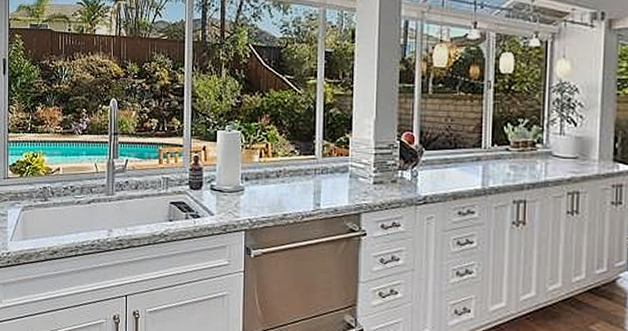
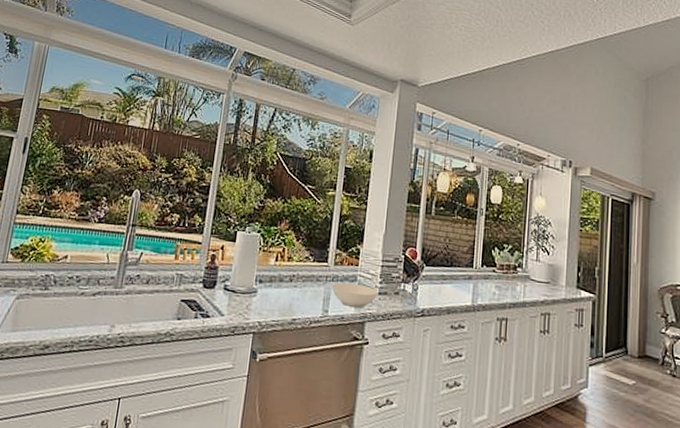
bowl: none [321,174,373,199] -> present [331,282,378,308]

